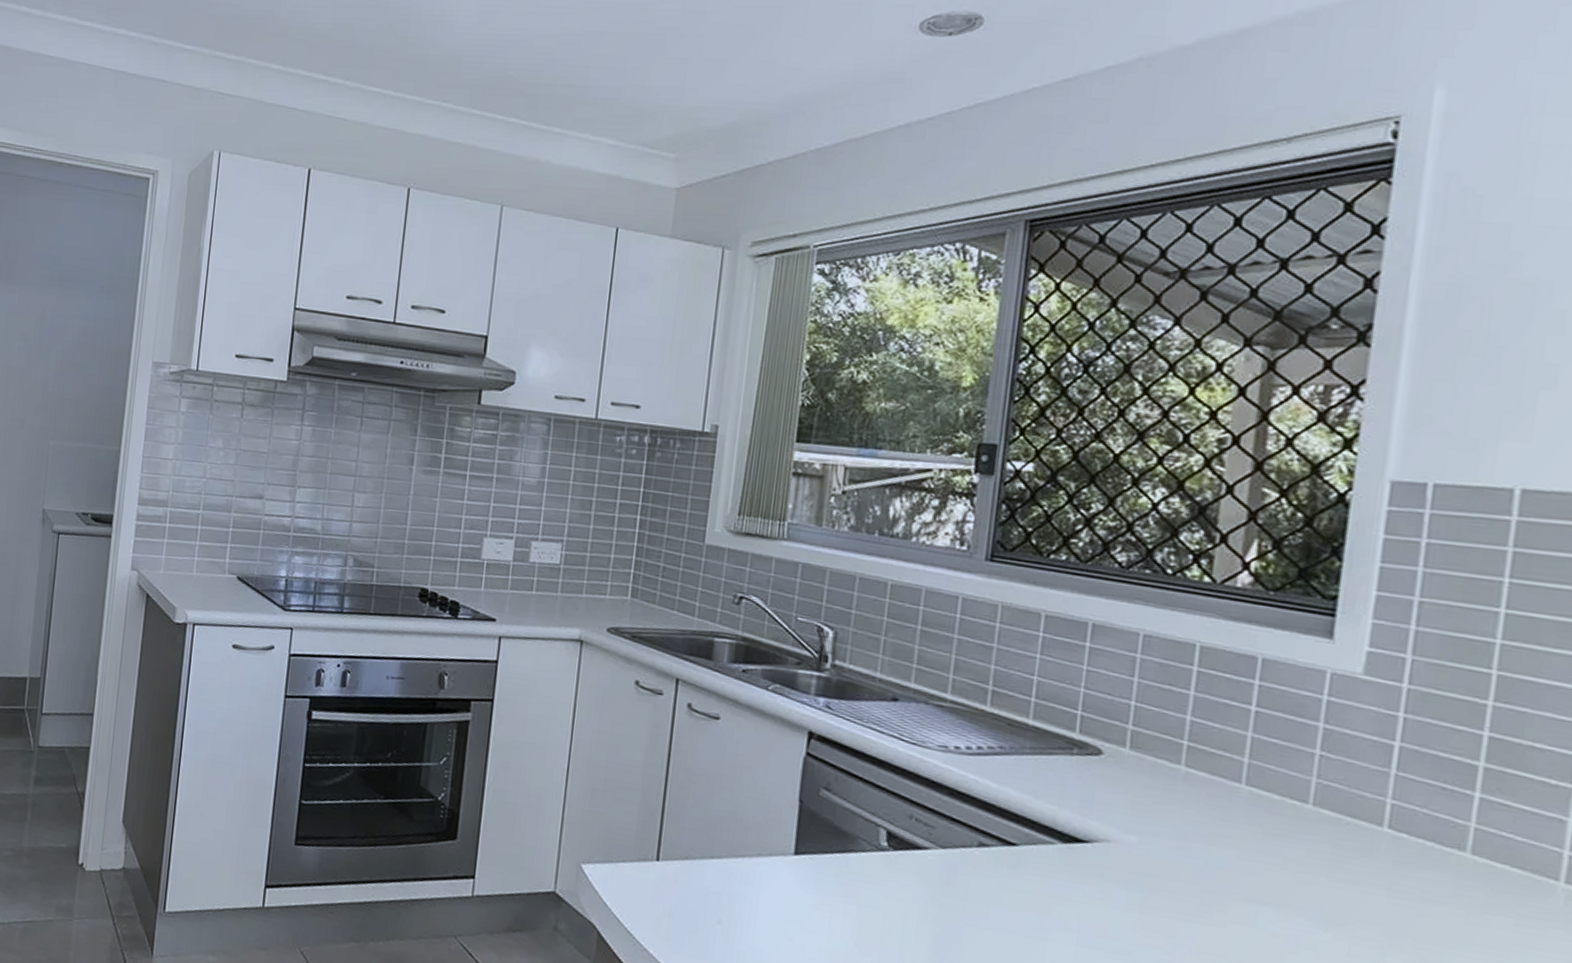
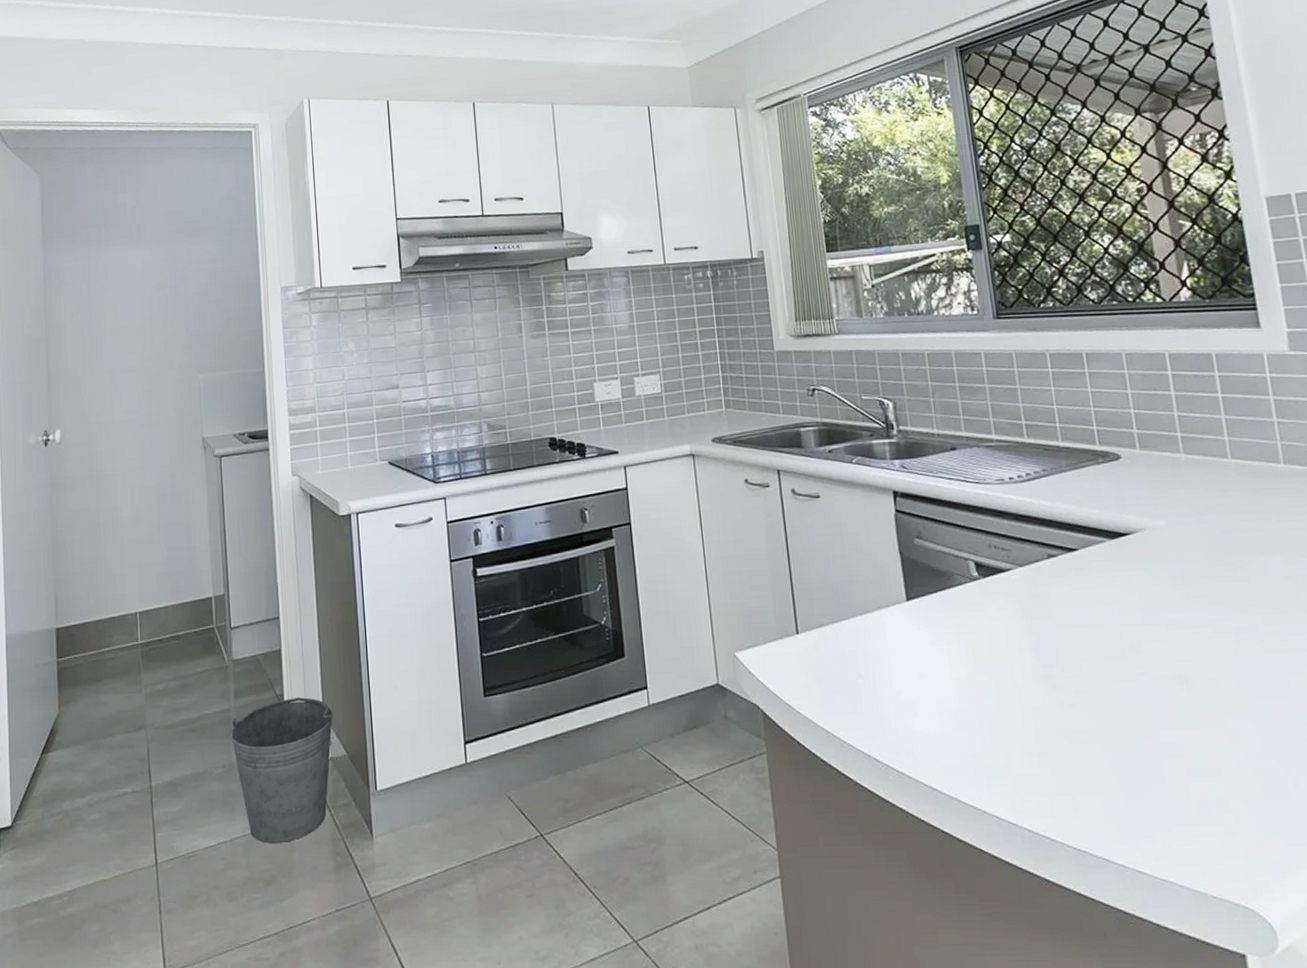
bucket: none [24,797,133,940] -> present [230,697,333,843]

